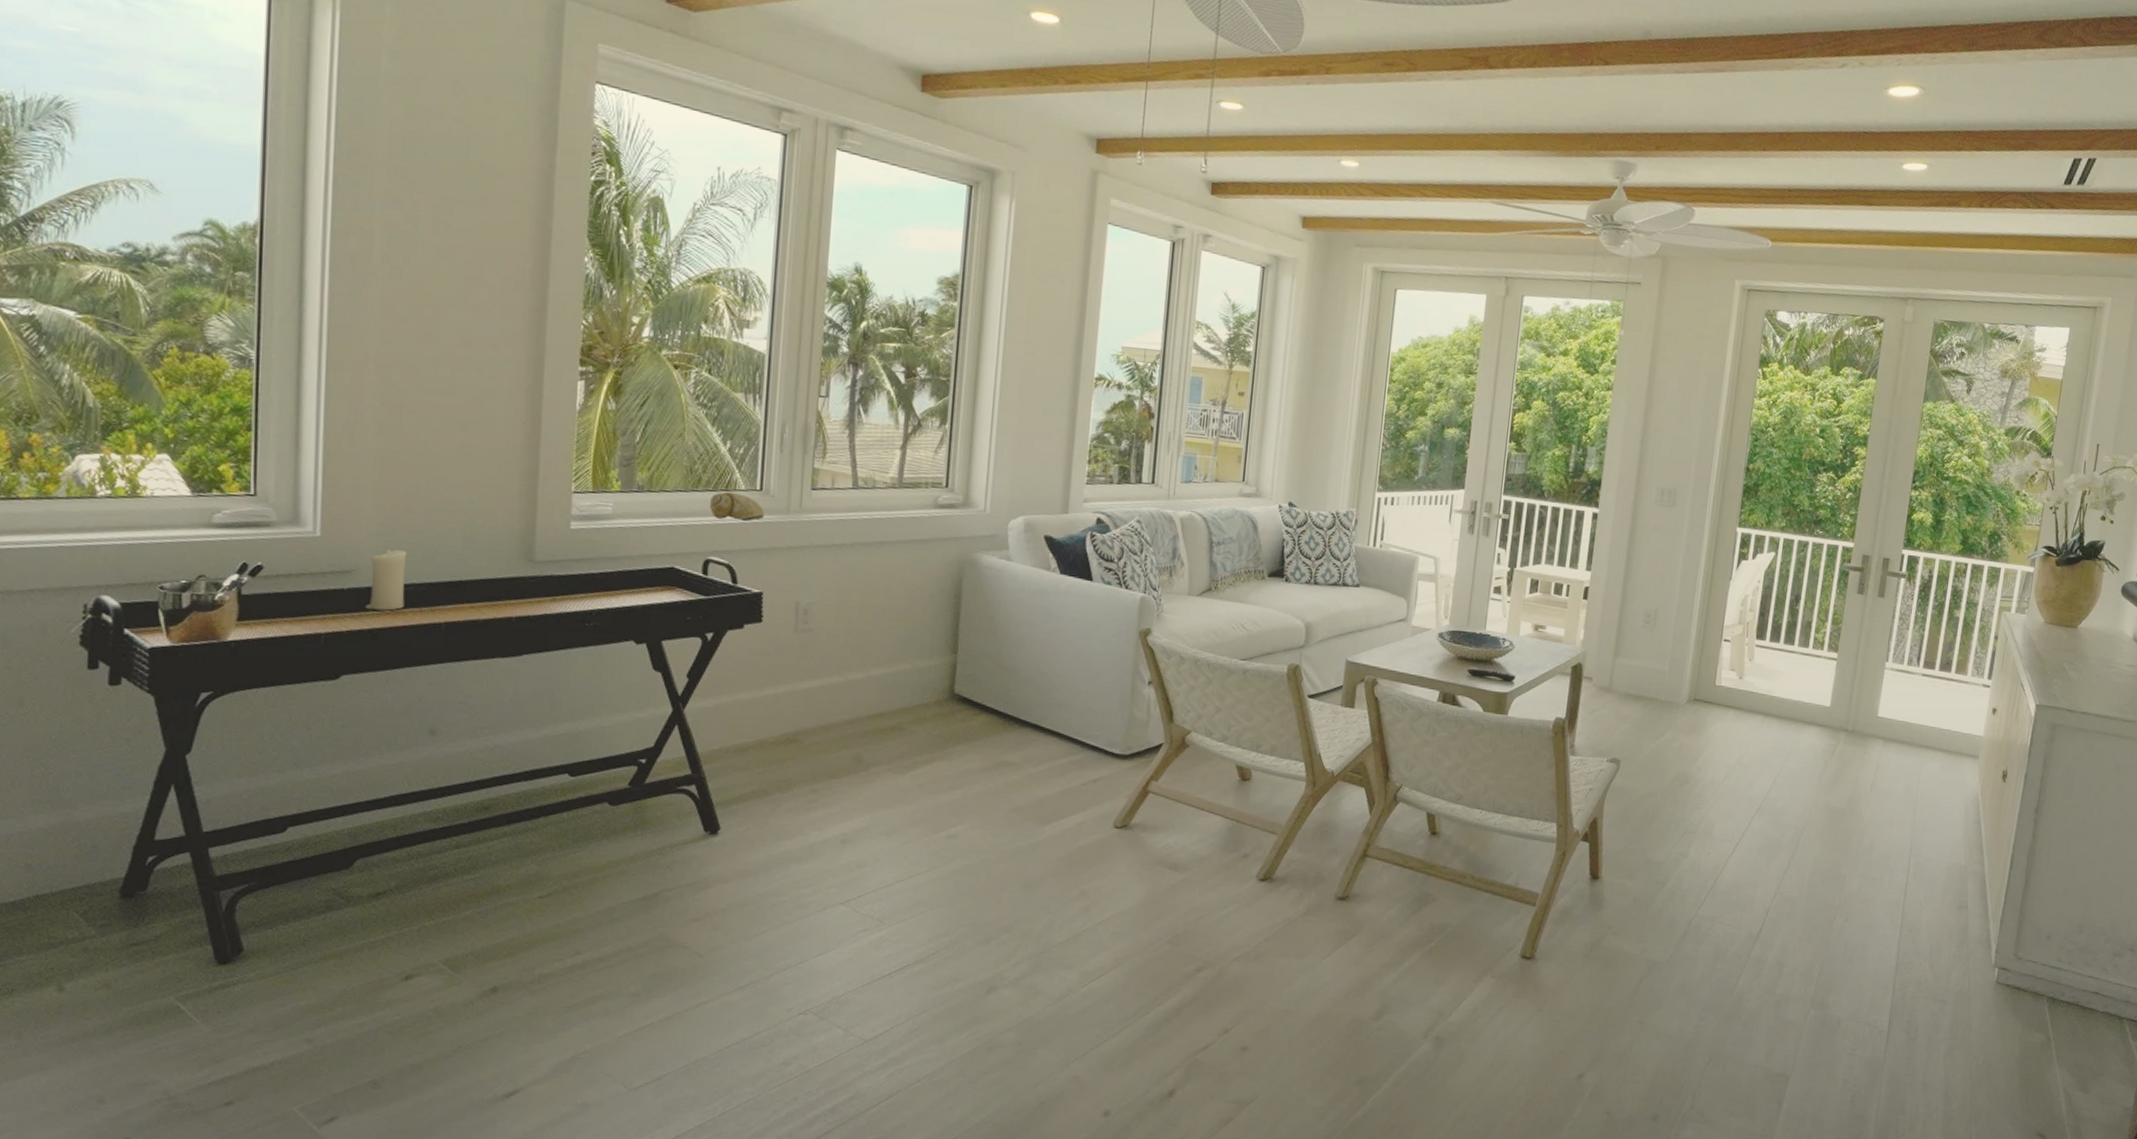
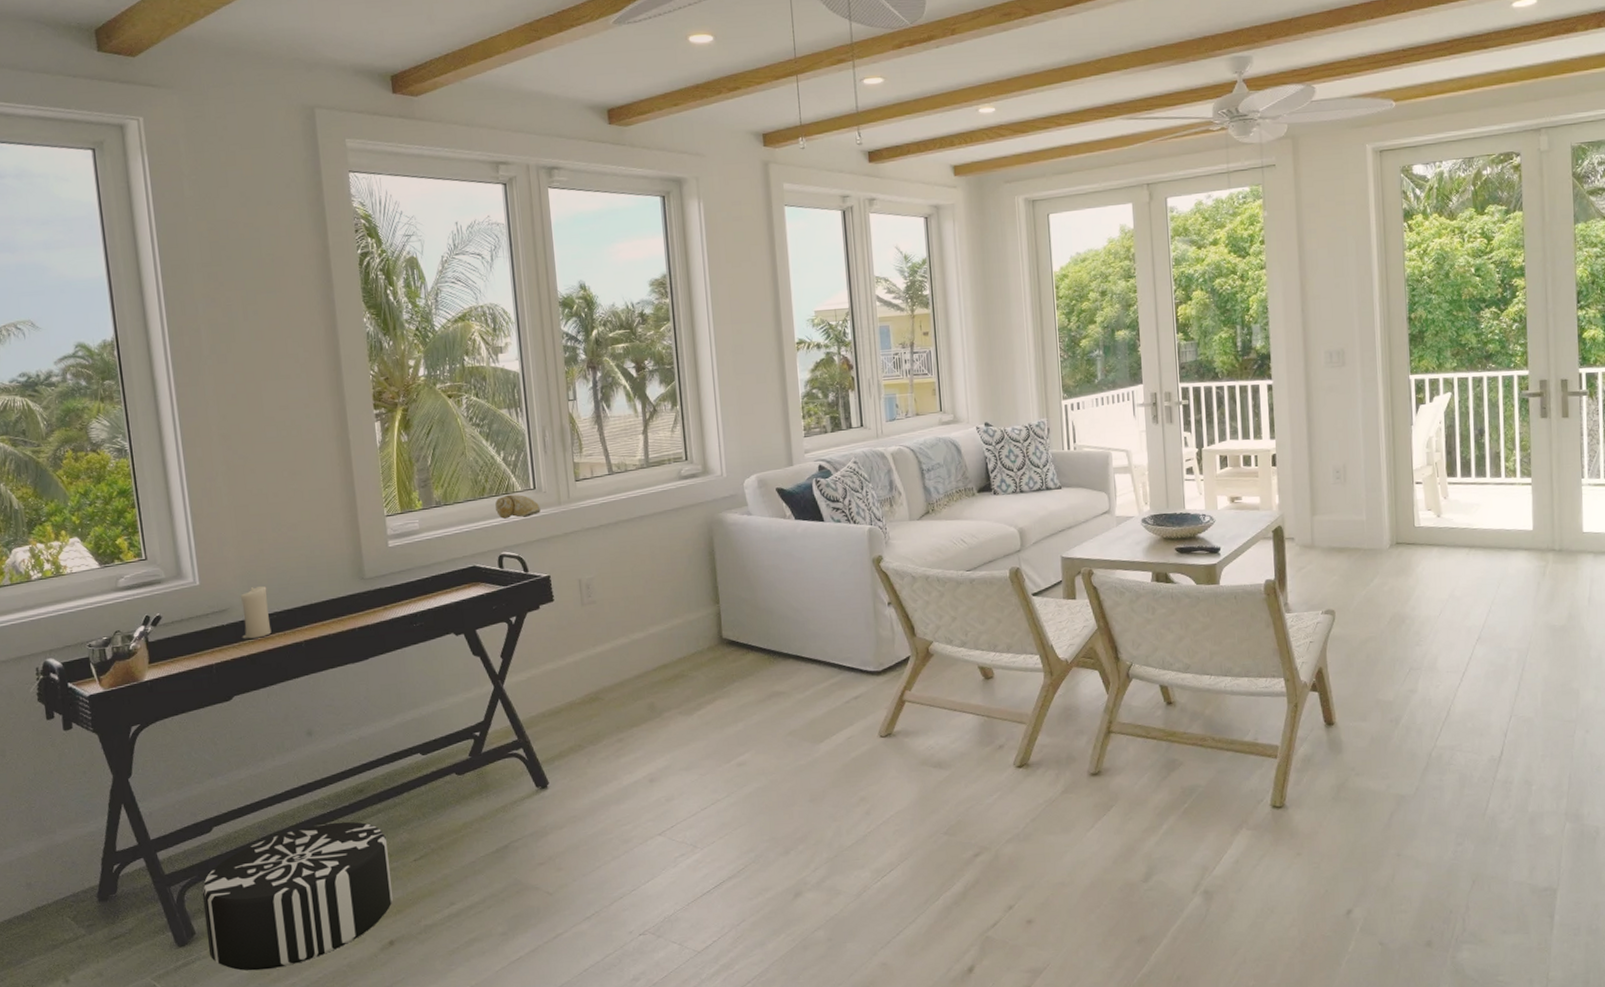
pouf: none [257,840,509,1004] -> present [201,821,394,971]

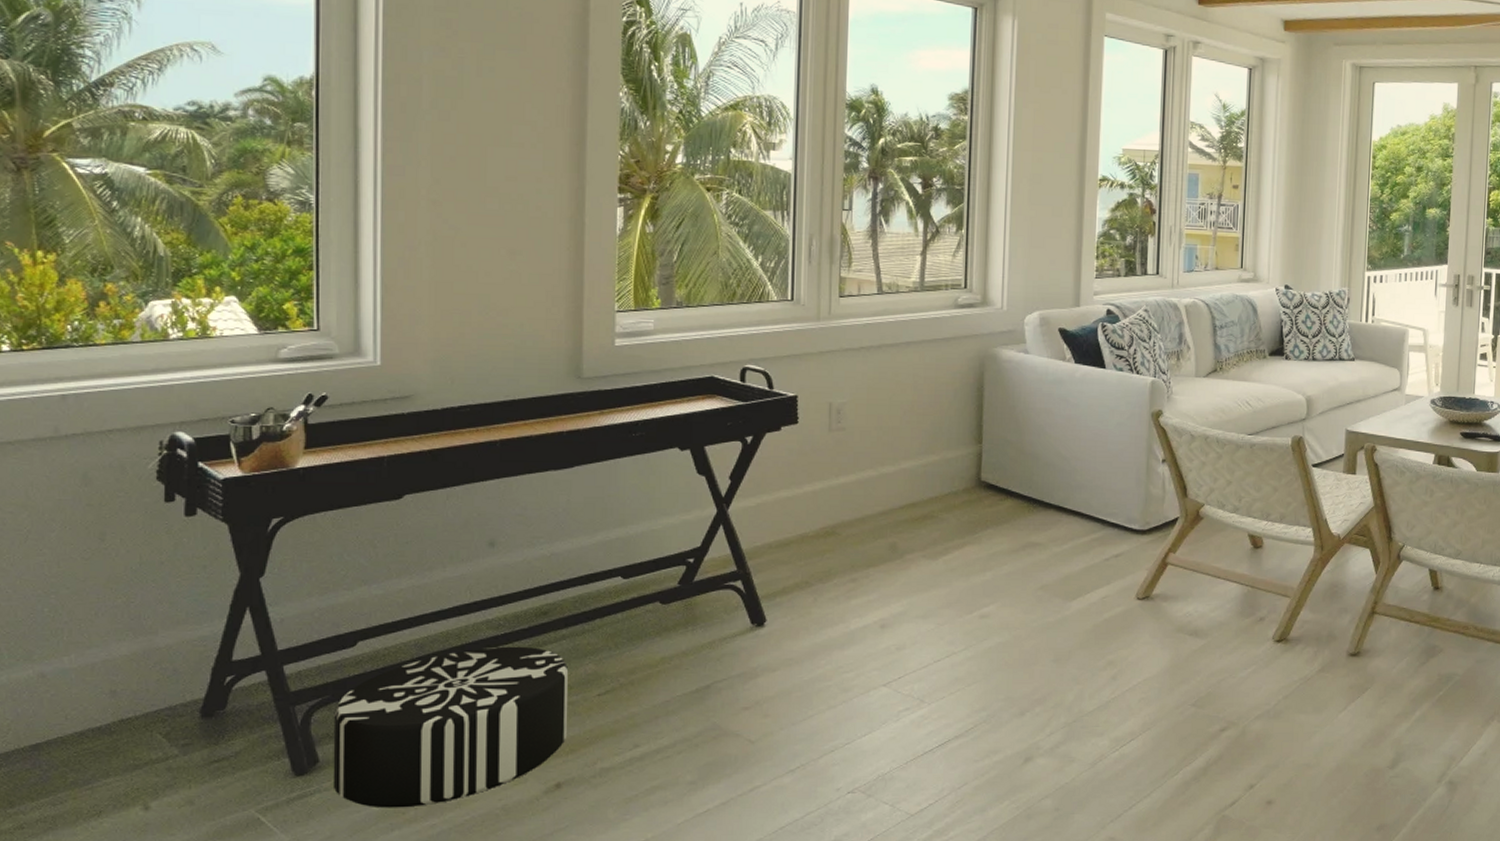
candle: present [241,586,272,639] -> none [424,373,463,432]
seashell: present [495,494,541,519] -> none [745,303,796,330]

